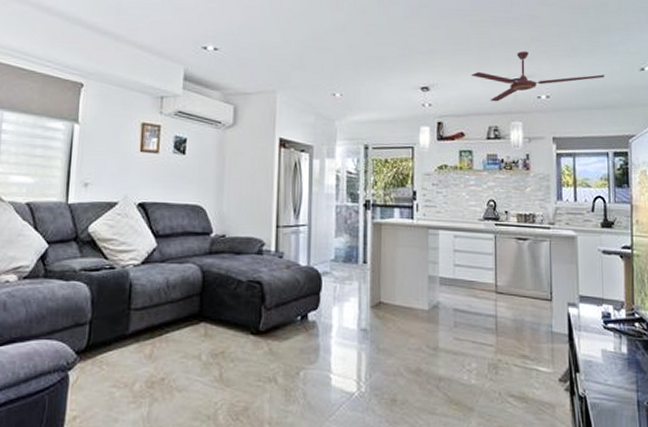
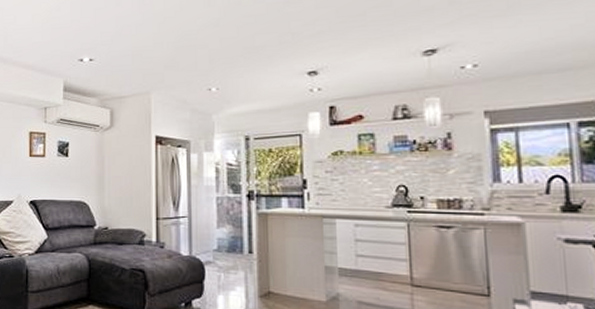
ceiling fan: present [472,51,605,102] -> none [370,17,560,79]

